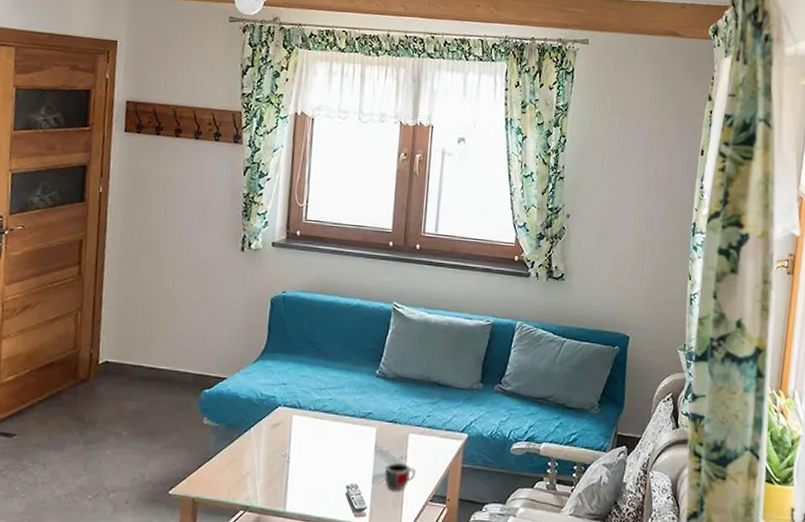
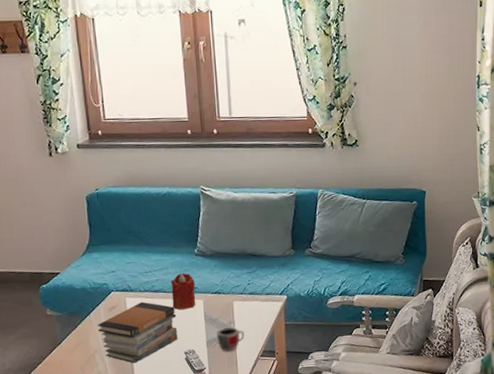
book stack: none [255,421,345,492] -> present [97,301,178,363]
candle: none [342,394,371,436] -> present [170,273,196,309]

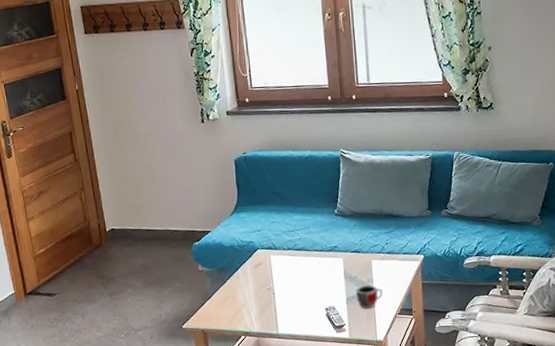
book stack: present [97,301,178,363] -> none [244,259,319,318]
candle: present [170,273,196,309] -> none [312,232,336,267]

